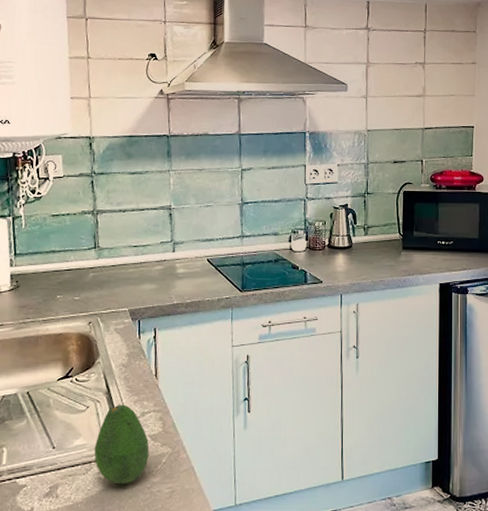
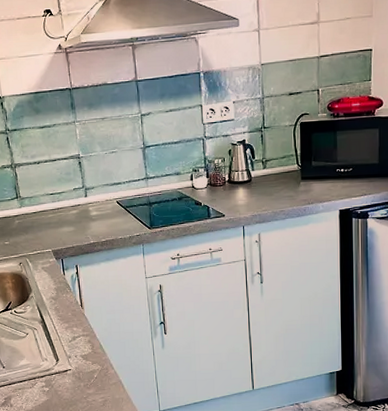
fruit: present [94,404,150,485] -> none [36,330,83,396]

